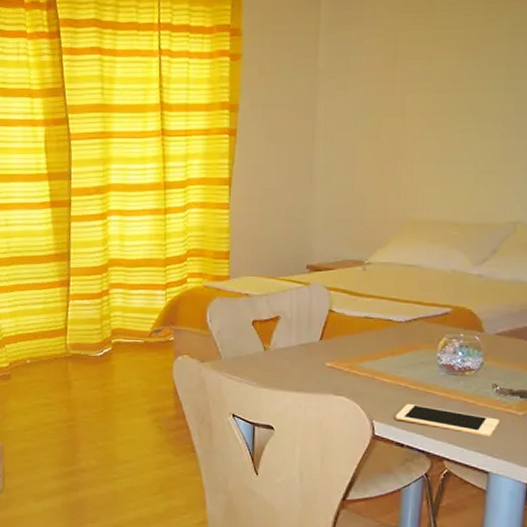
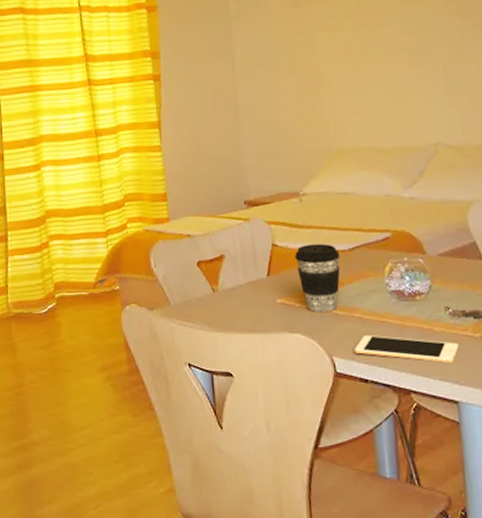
coffee cup: none [350,313,396,379] -> present [295,244,340,313]

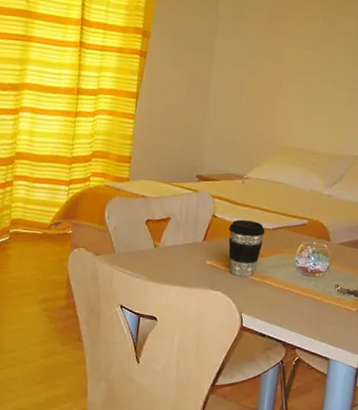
cell phone: present [354,334,459,363] -> none [260,299,339,328]

